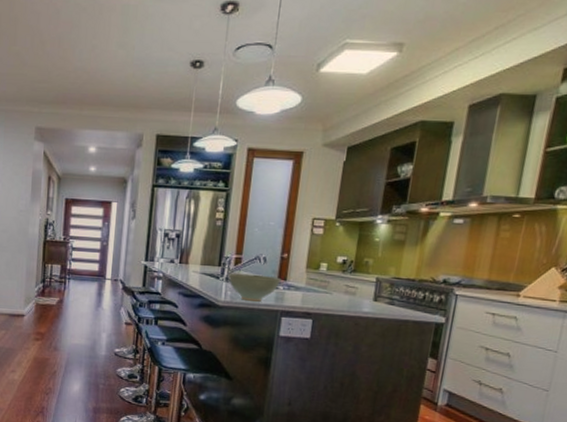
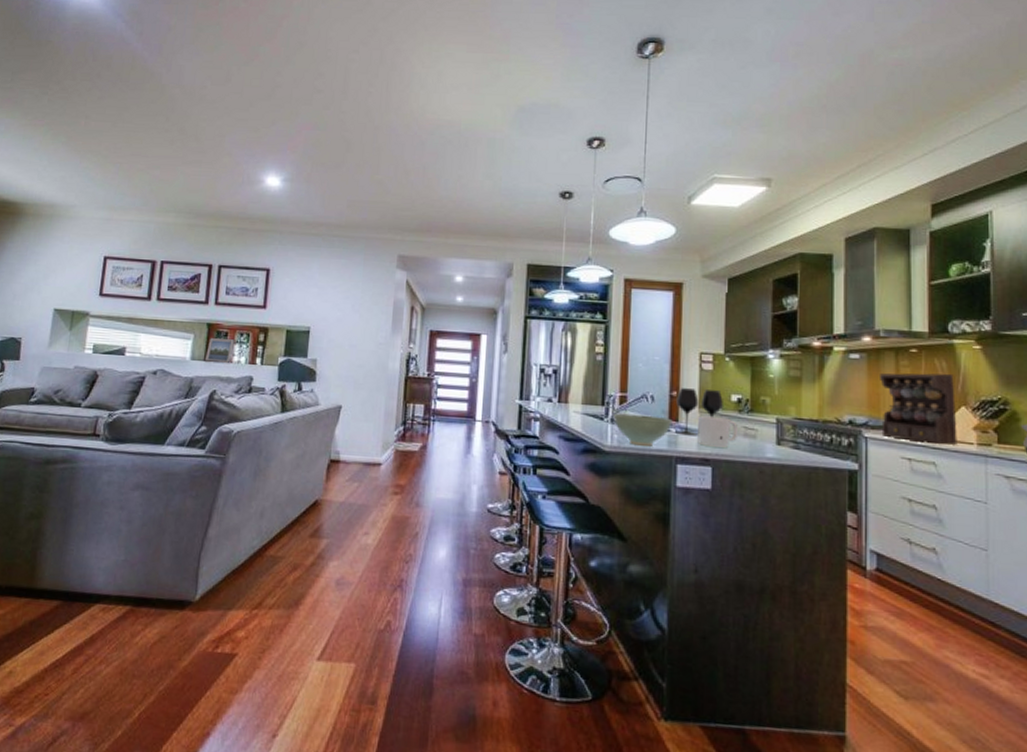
wine glass: none [283,250,330,293] -> present [675,388,723,436]
mug: none [302,275,341,304] -> present [697,416,739,449]
spice rack: none [473,237,551,303] -> present [880,373,957,446]

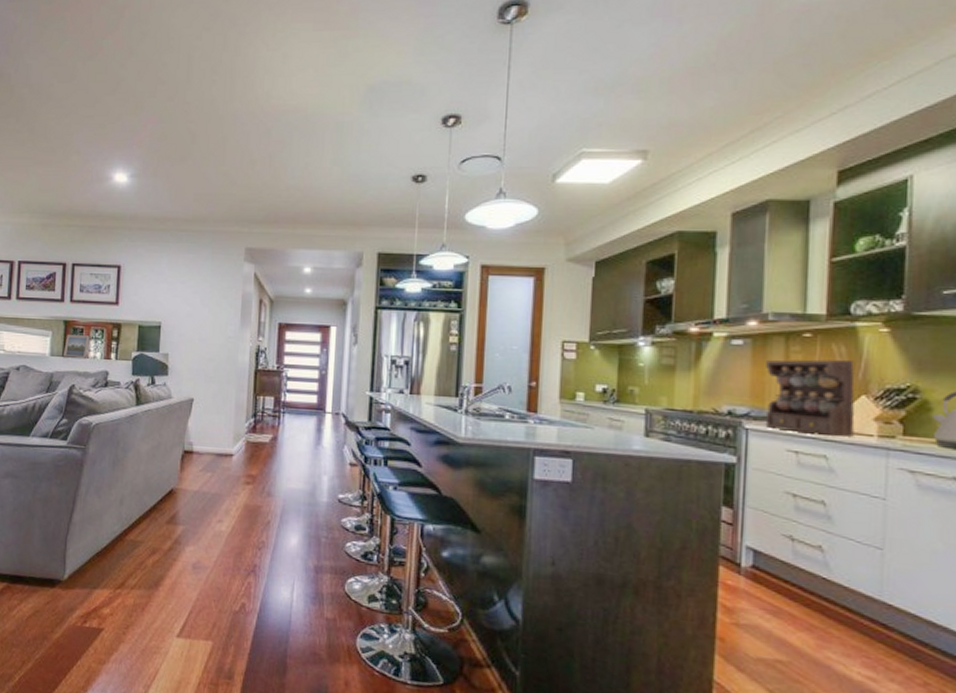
bowl: present [613,413,673,446] -> none [467,404,531,438]
wine glass: present [675,388,723,436] -> none [534,378,587,428]
mug: present [697,416,739,449] -> none [557,407,603,441]

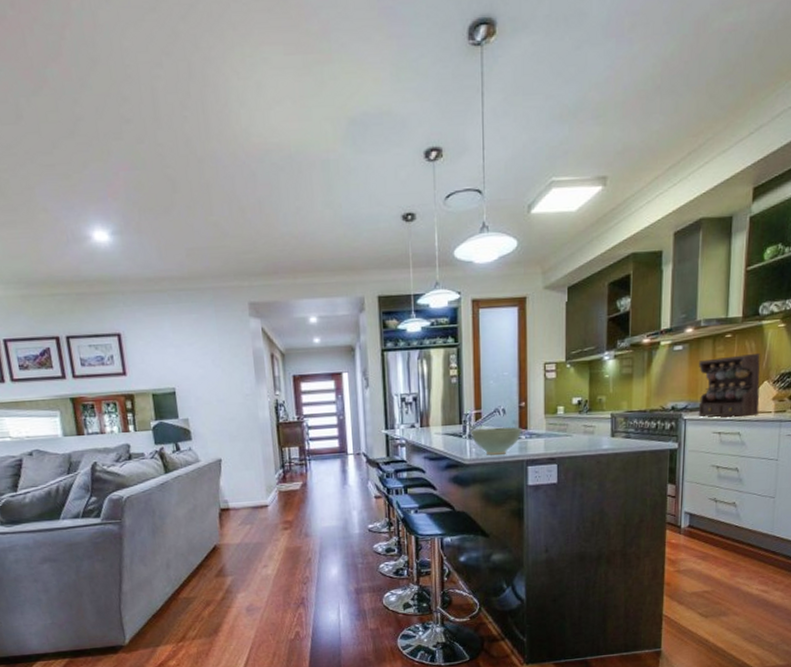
picture frame: present [63,335,90,360] -> none [76,411,104,437]
bowl: none [467,404,531,438] -> present [470,427,522,455]

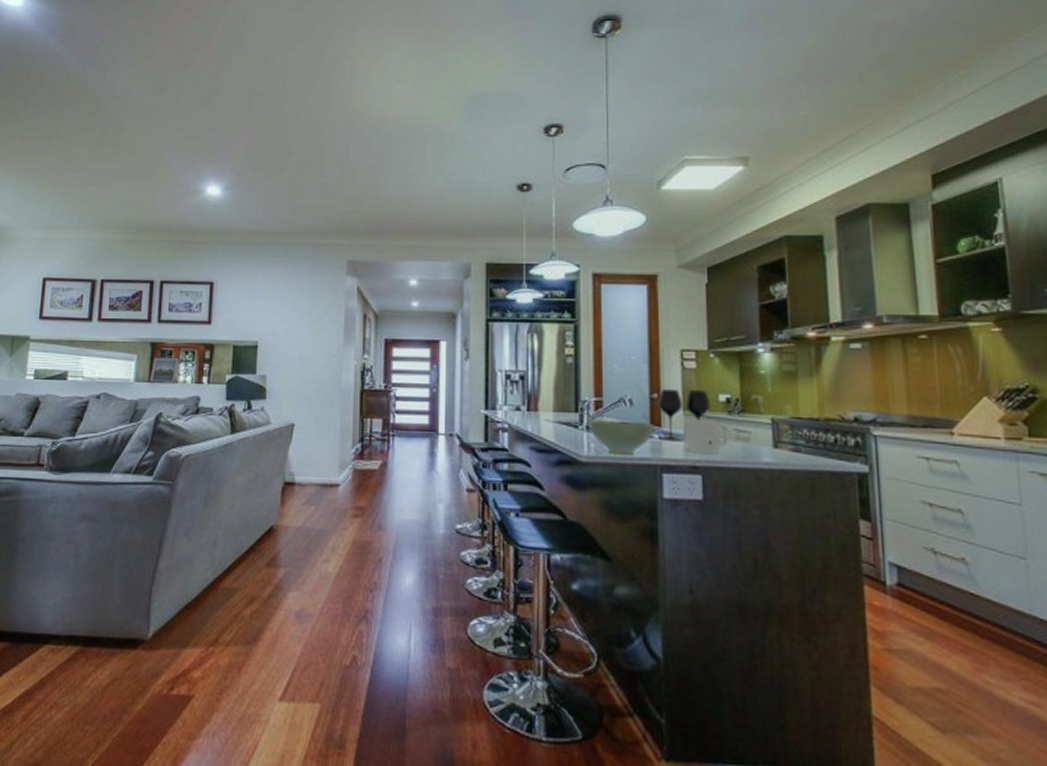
picture frame: none [76,411,104,437] -> present [150,358,179,385]
wine glass: none [525,396,565,441] -> present [658,389,710,442]
mug: none [543,419,579,448] -> present [682,419,730,455]
spice rack: present [698,352,760,418] -> none [886,360,982,442]

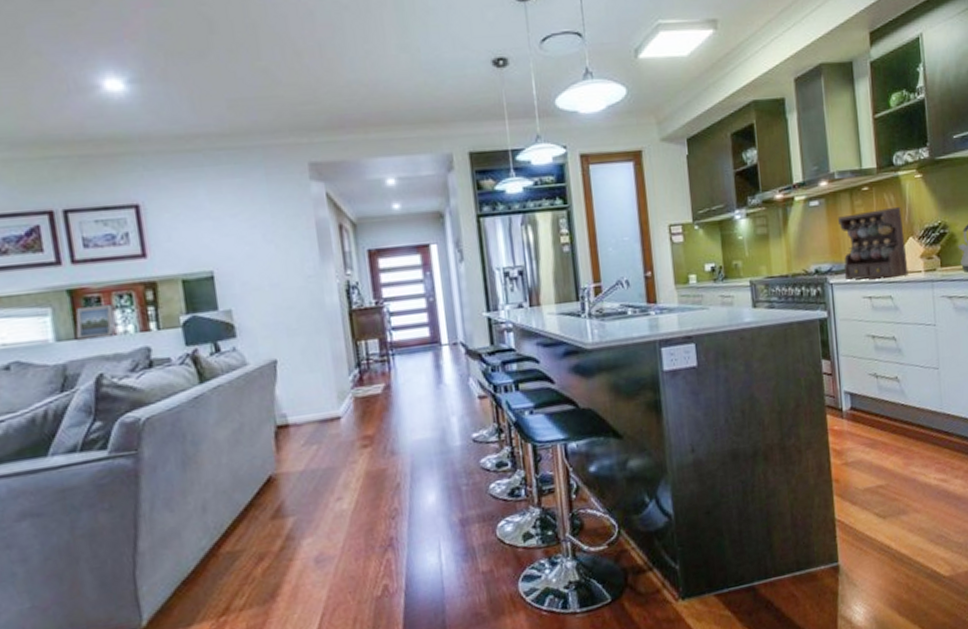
bowl: present [588,419,655,455] -> none [590,301,651,337]
wine glass: present [658,389,710,442] -> none [651,262,698,317]
mug: present [682,419,730,455] -> none [674,289,716,324]
spice rack: none [886,360,982,442] -> present [838,206,909,280]

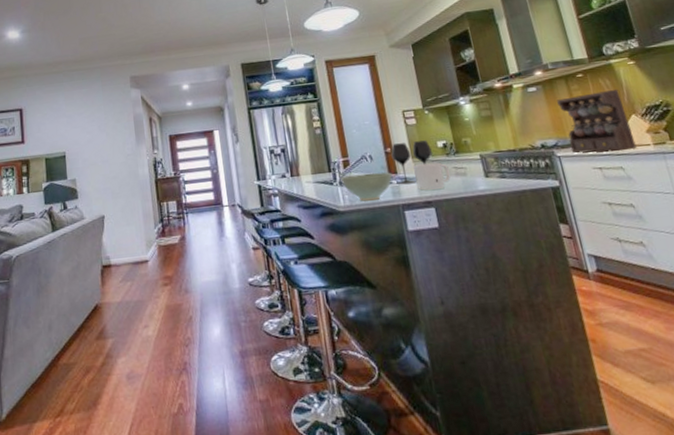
bowl: none [590,301,651,337] -> present [340,172,393,202]
wine glass: none [651,262,698,317] -> present [391,140,433,185]
mug: none [674,289,716,324] -> present [412,162,451,191]

